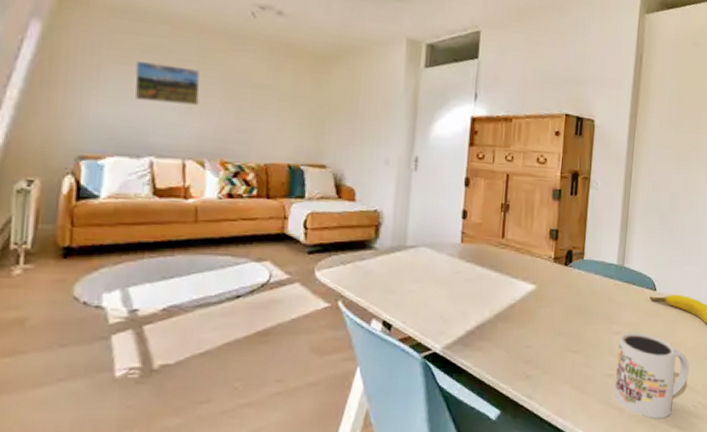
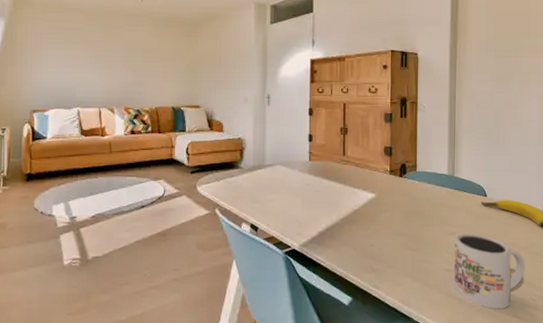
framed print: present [134,61,200,105] -> none [64,41,107,68]

